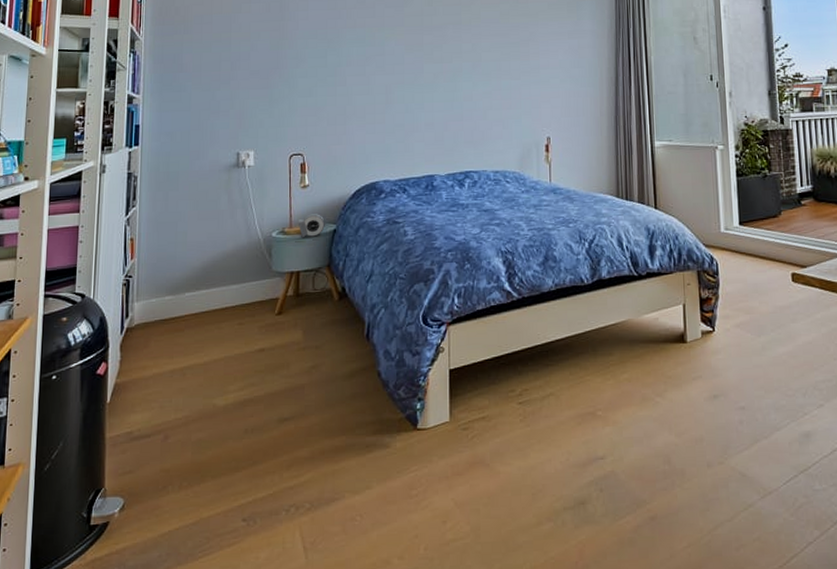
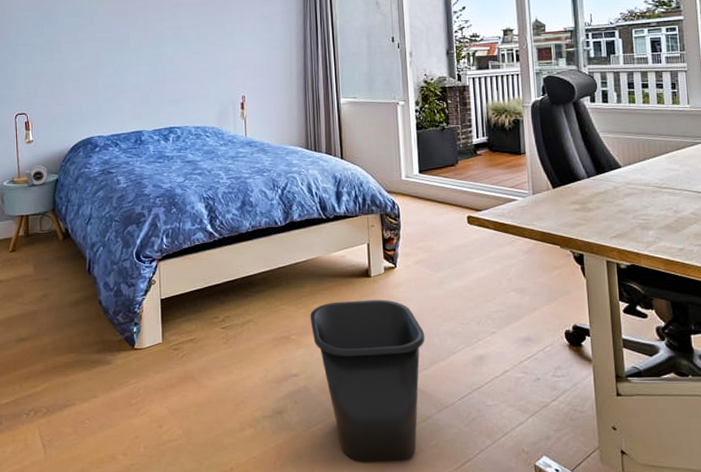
waste bin: none [618,368,747,561] -> present [310,299,425,462]

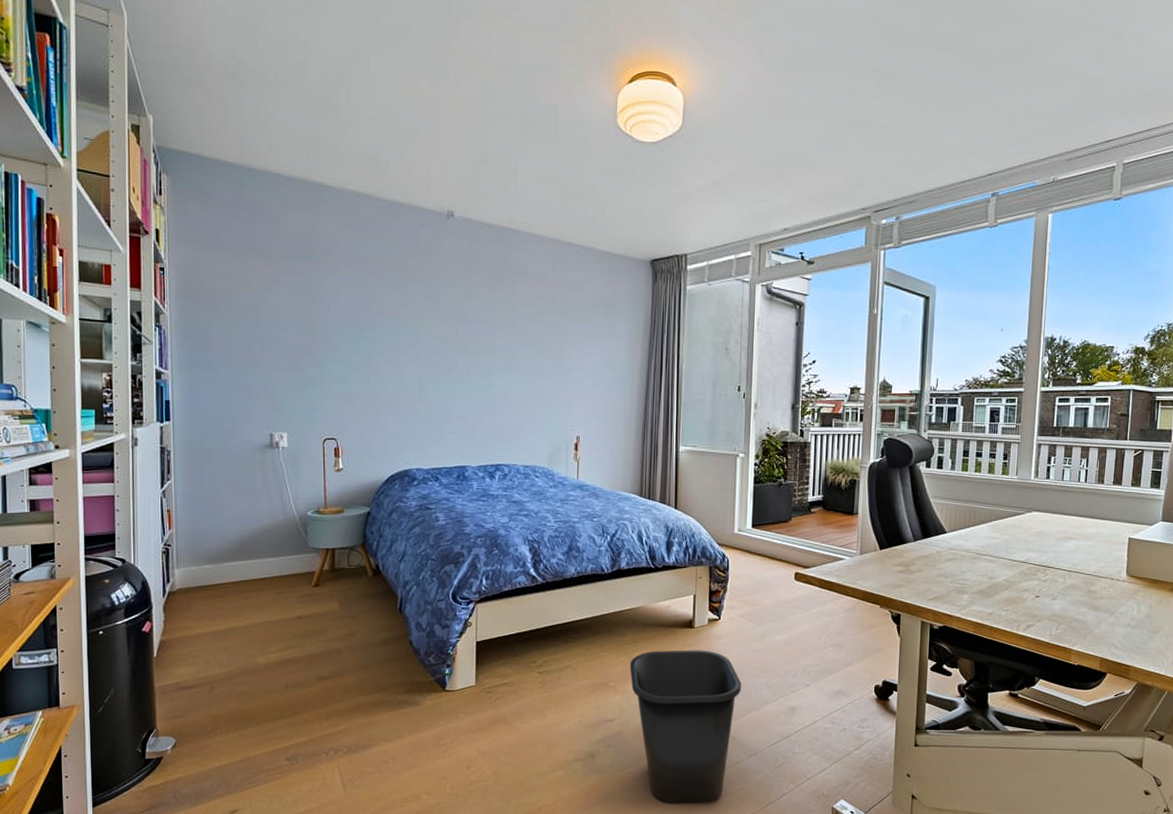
alarm clock: present [25,165,48,187] -> none [332,496,359,518]

